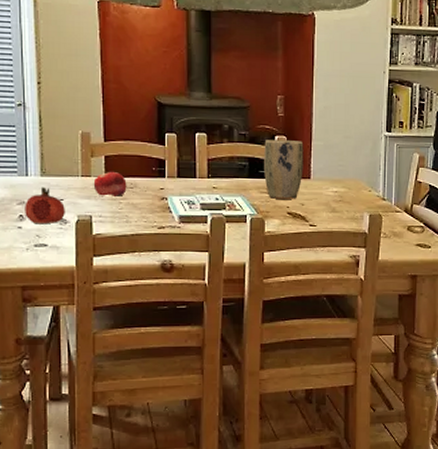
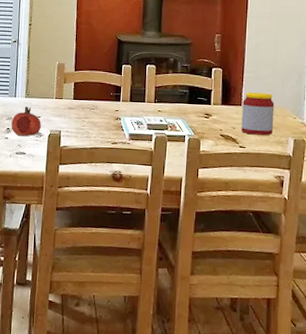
fruit: present [93,171,127,196] -> none [64,95,90,116]
plant pot: present [264,140,304,199] -> none [201,71,237,123]
jar: none [311,162,347,212] -> present [241,92,275,136]

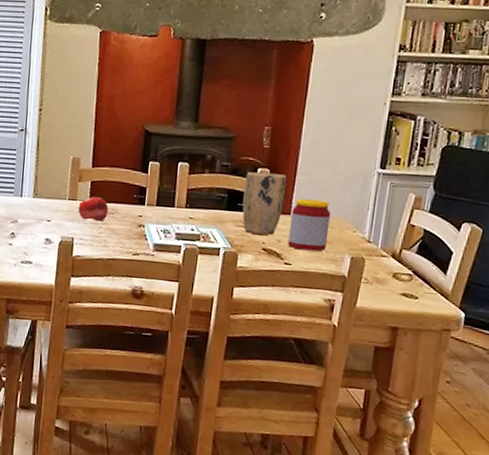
fruit: present [11,106,41,137] -> none [16,207,51,243]
fruit: none [64,95,90,116] -> present [78,196,109,221]
plant pot: none [201,71,237,123] -> present [242,172,287,235]

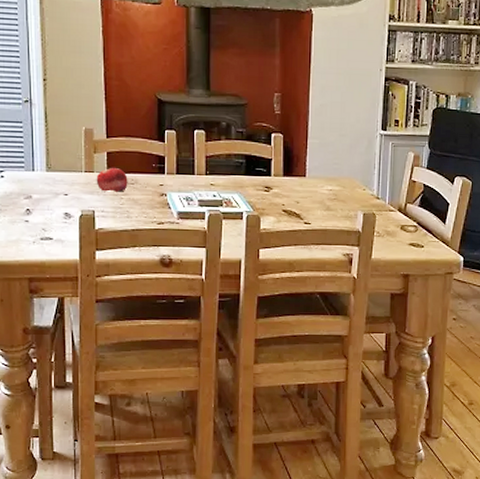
plant pot: present [242,172,287,235] -> none [260,137,300,197]
jar: present [288,198,331,251] -> none [306,160,342,210]

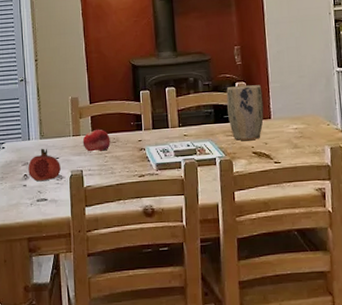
fruit: none [31,182,69,219] -> present [28,148,61,182]
plant pot: none [260,137,300,197] -> present [226,85,264,141]

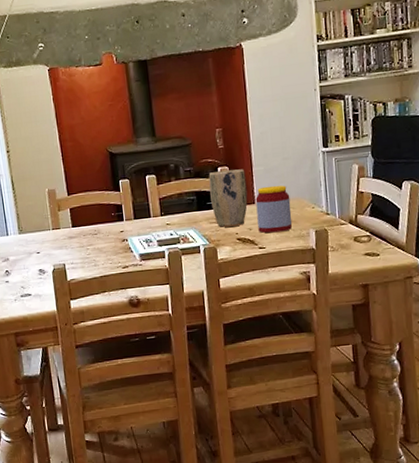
fruit: present [28,148,61,182] -> none [9,243,43,277]
fruit: present [82,129,111,152] -> none [63,221,92,245]
jar: none [271,101,308,148] -> present [255,185,292,233]

